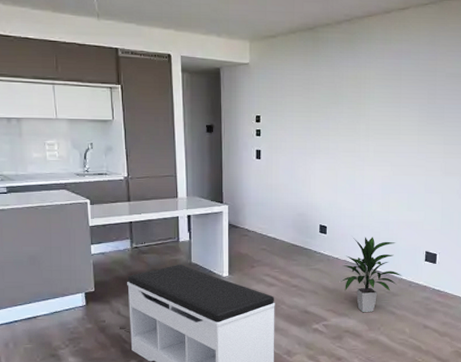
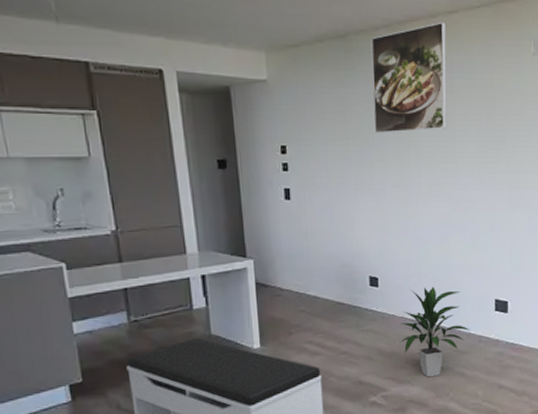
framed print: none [332,16,398,108] -> present [371,21,447,133]

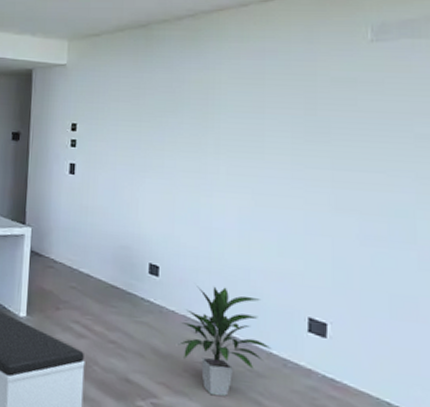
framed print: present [371,21,447,133] -> none [169,10,258,118]

